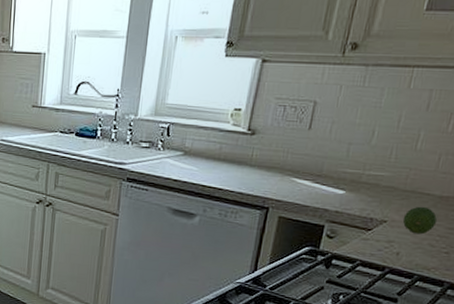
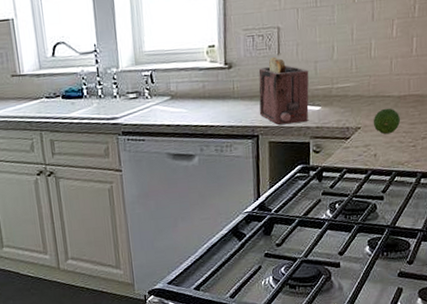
toaster: none [274,130,340,204] -> present [258,56,309,125]

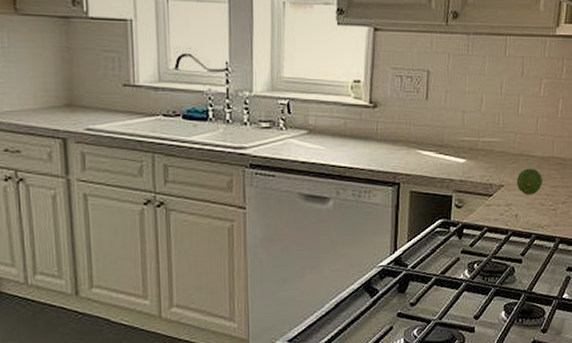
toaster: present [258,56,309,125] -> none [402,101,456,175]

